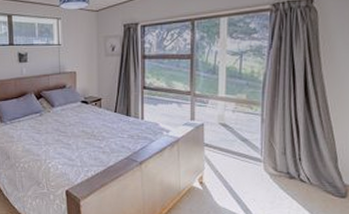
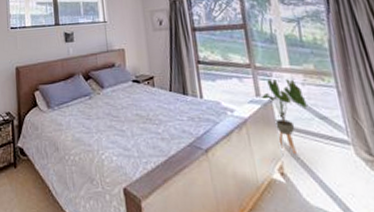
house plant: none [193,105,233,168] -> present [259,79,308,155]

